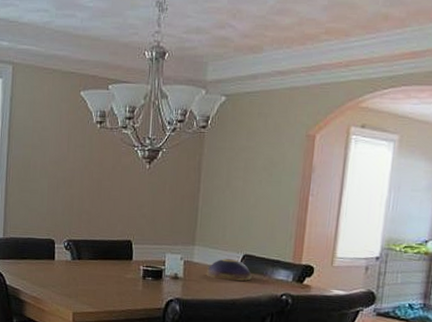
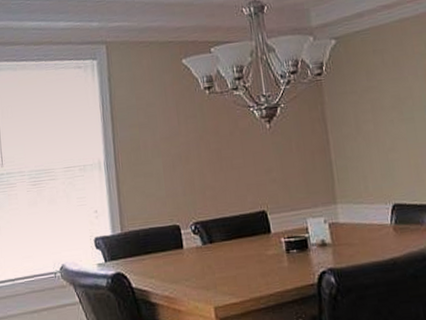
decorative bowl: present [206,259,252,281] -> none [356,212,408,238]

